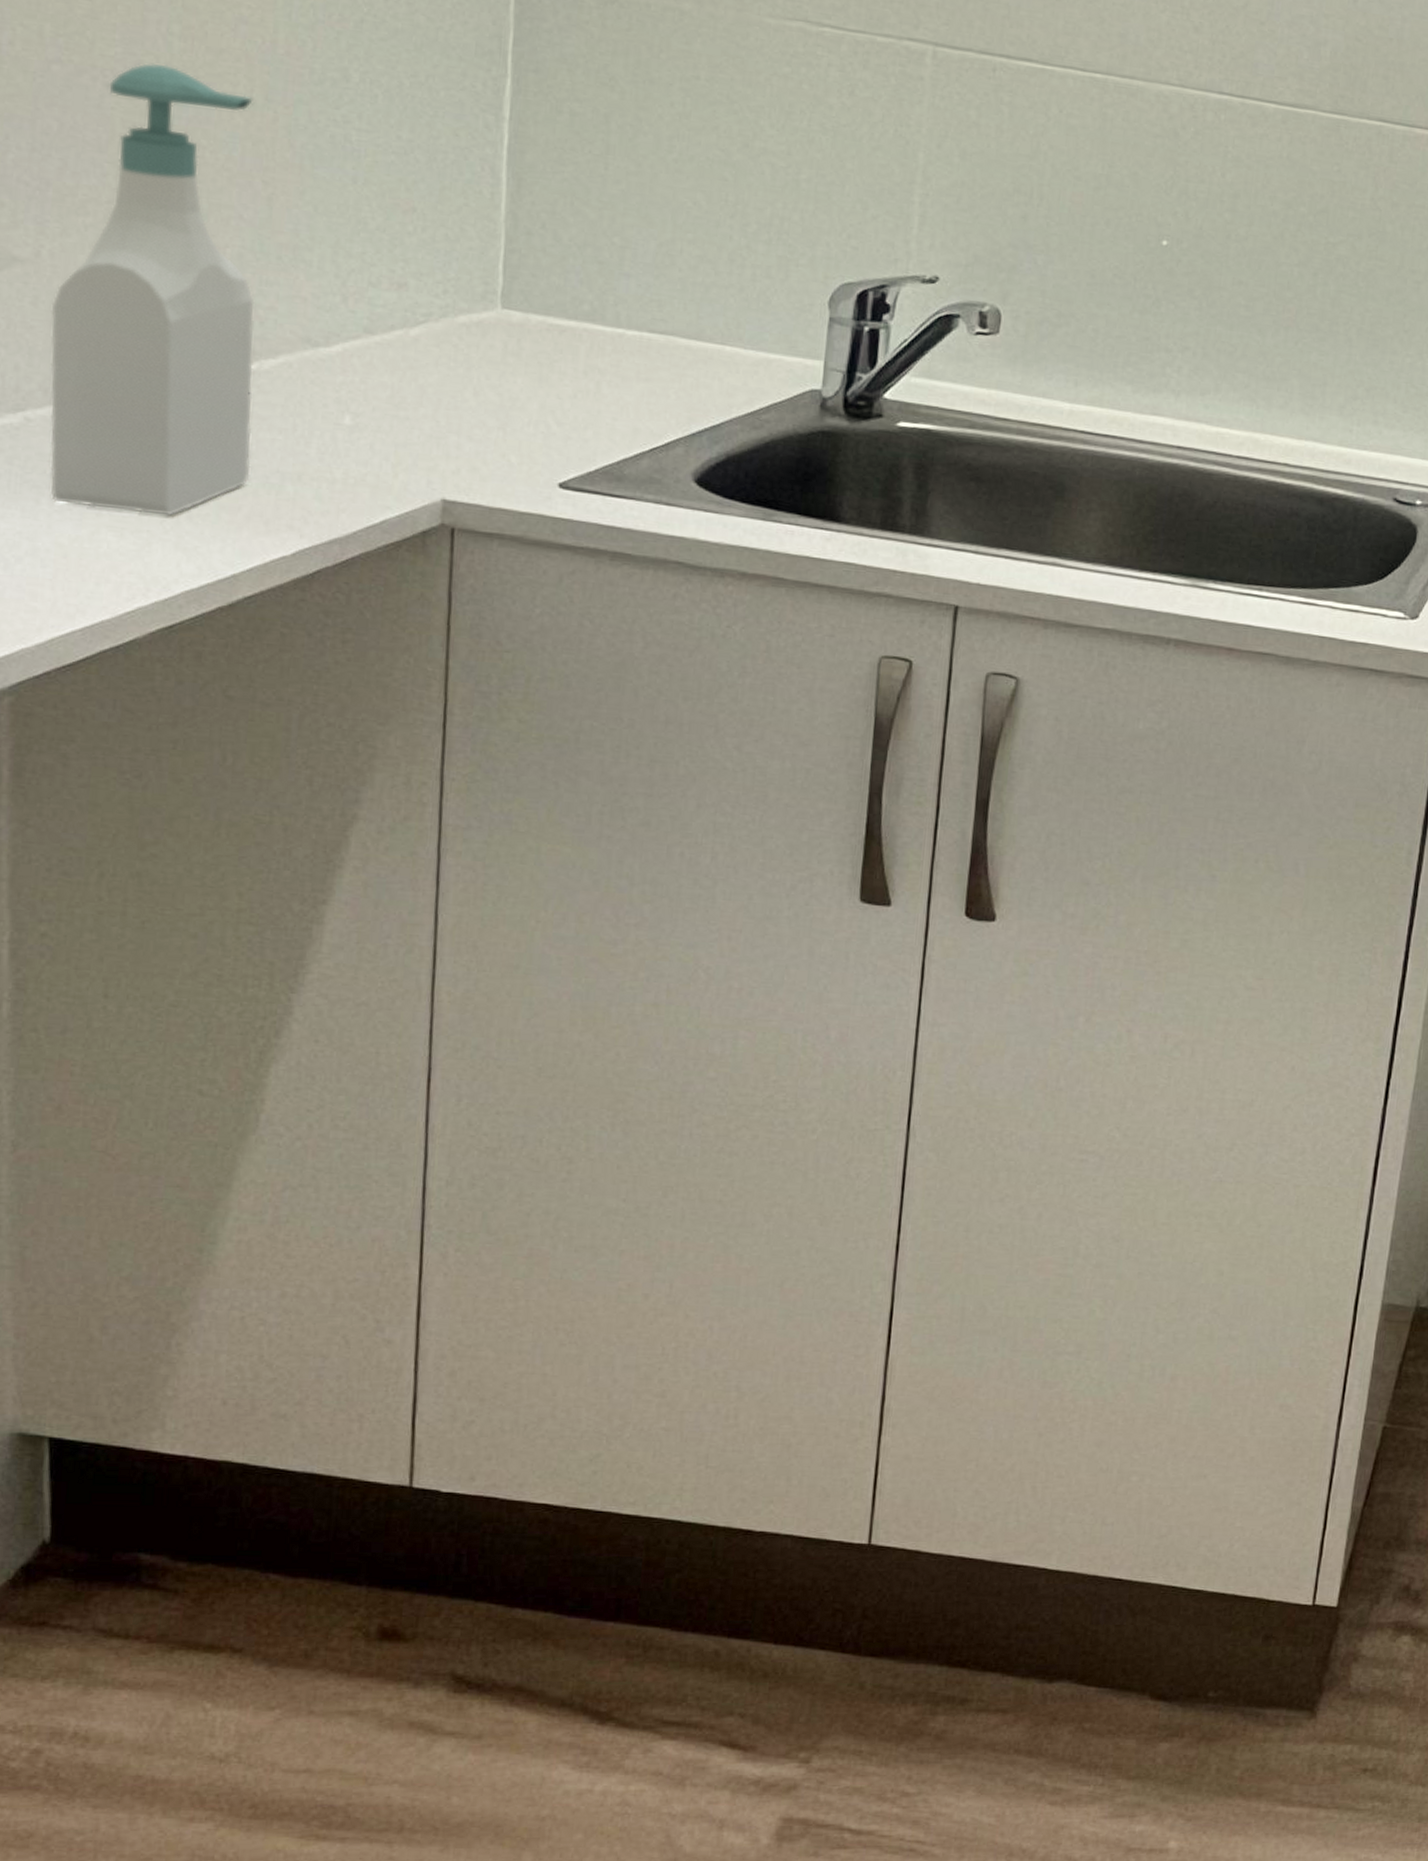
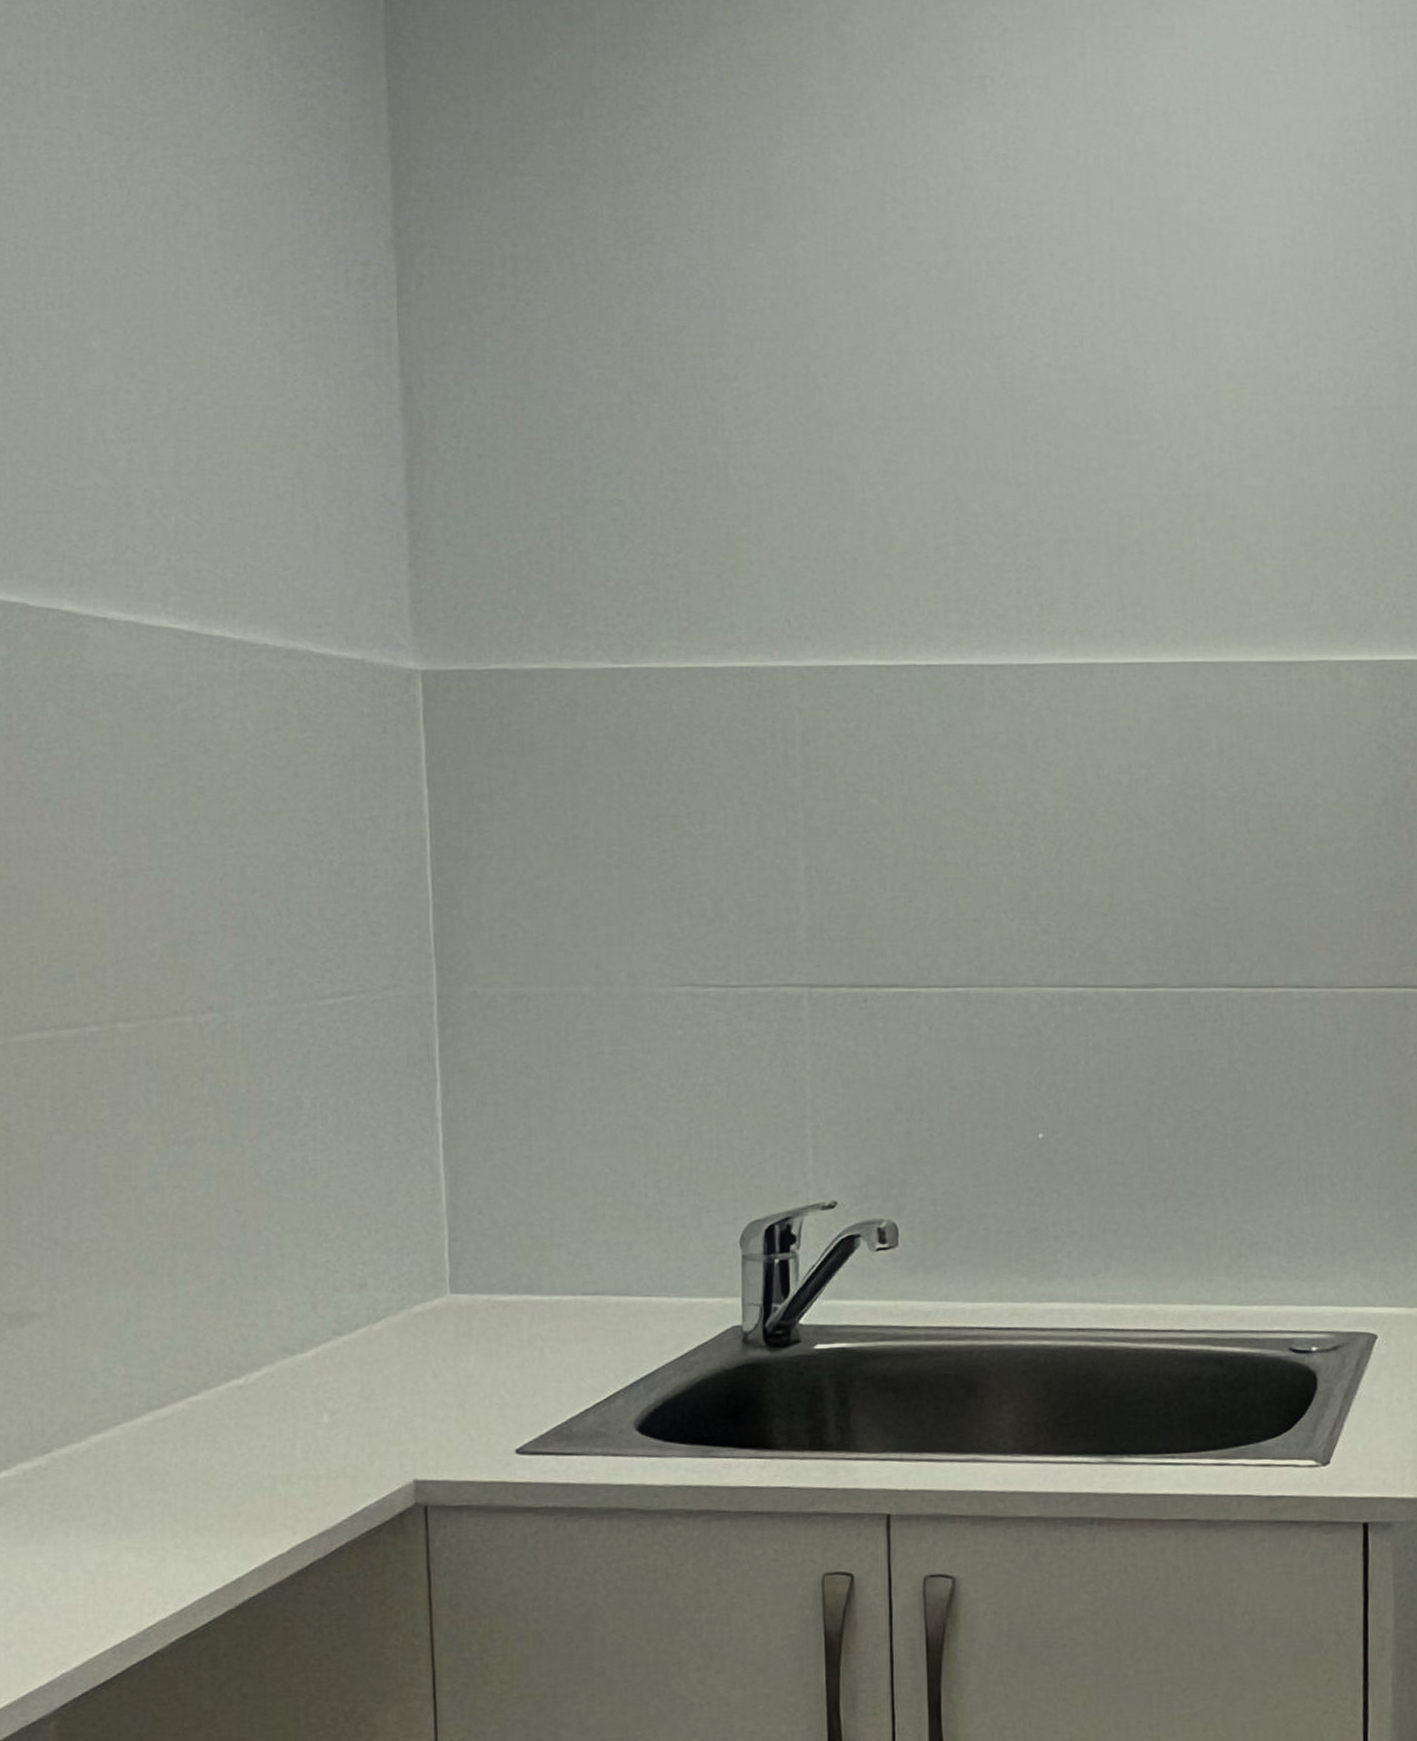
soap bottle: present [50,63,255,516] -> none [66,1119,246,1533]

